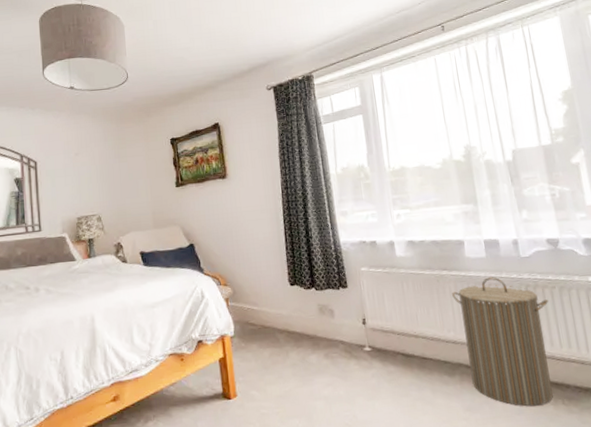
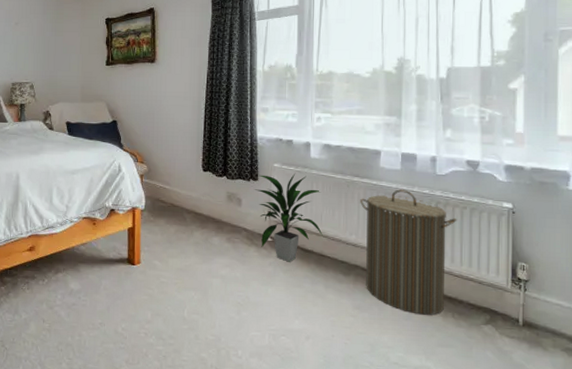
indoor plant: none [345,274,422,371] -> present [254,172,323,262]

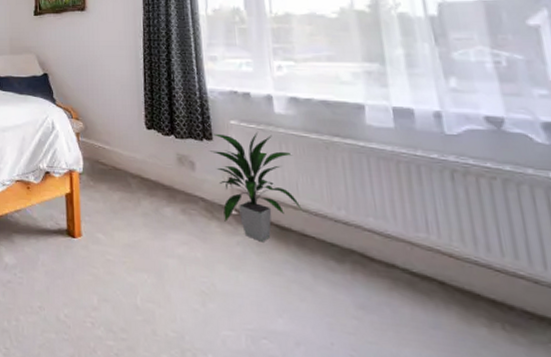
laundry hamper: present [360,189,457,315] -> none [345,152,488,324]

